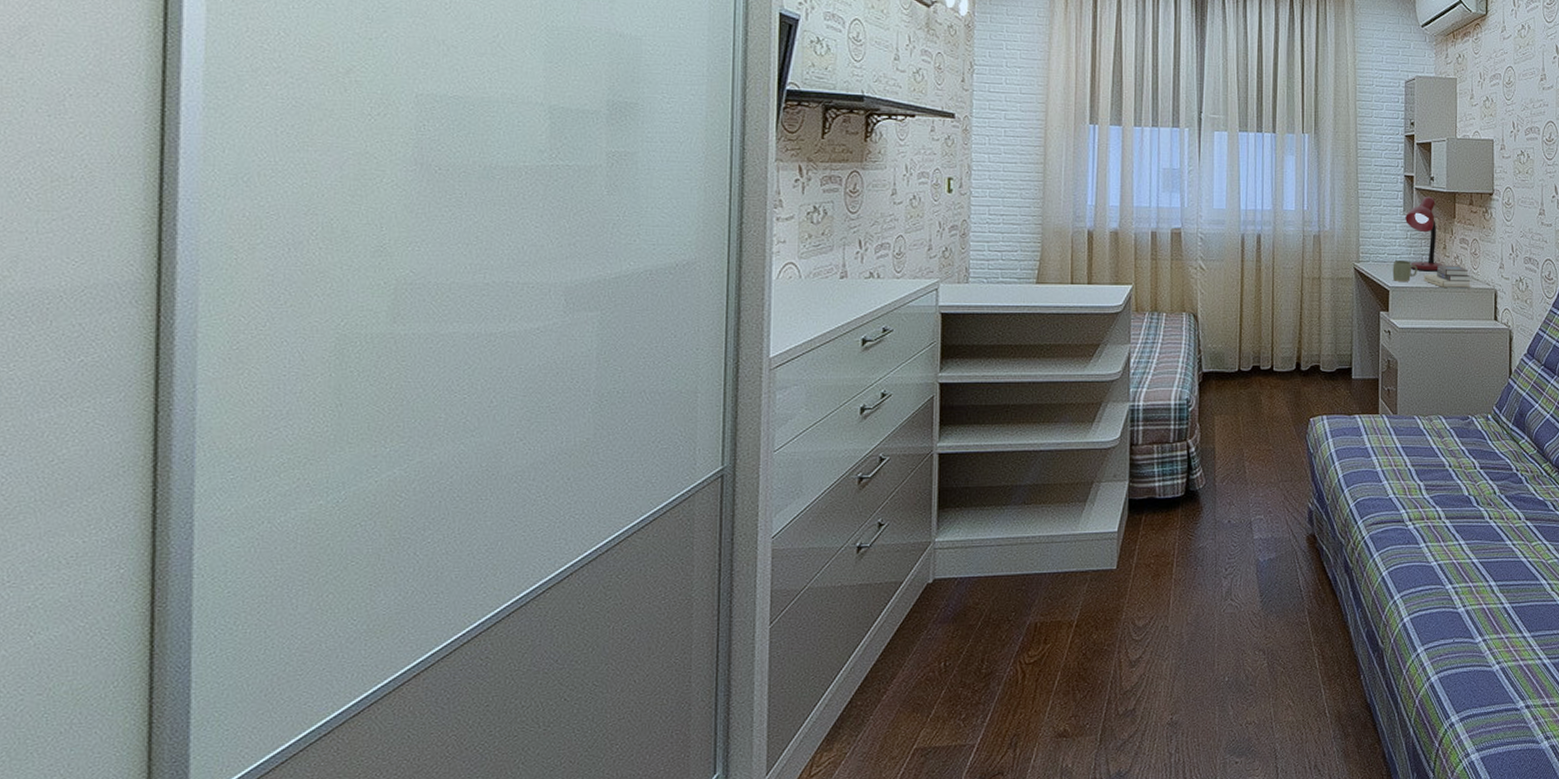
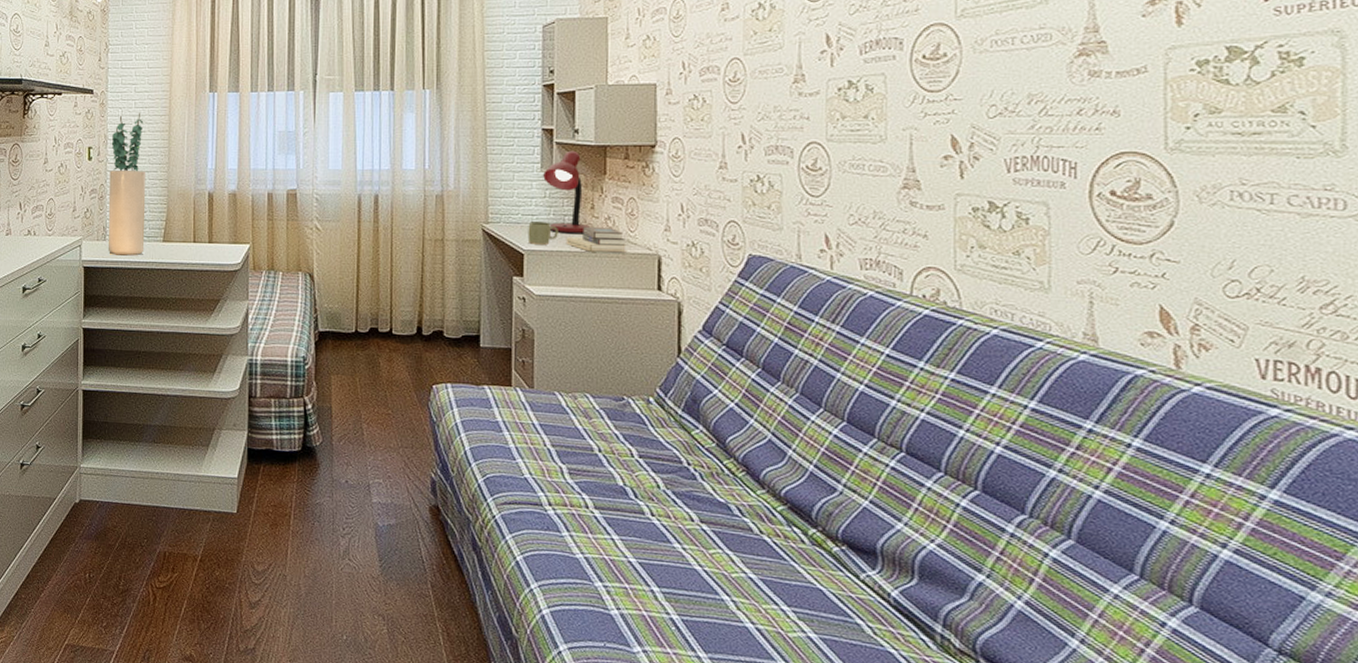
vase: none [971,141,1018,300] -> present [108,112,146,256]

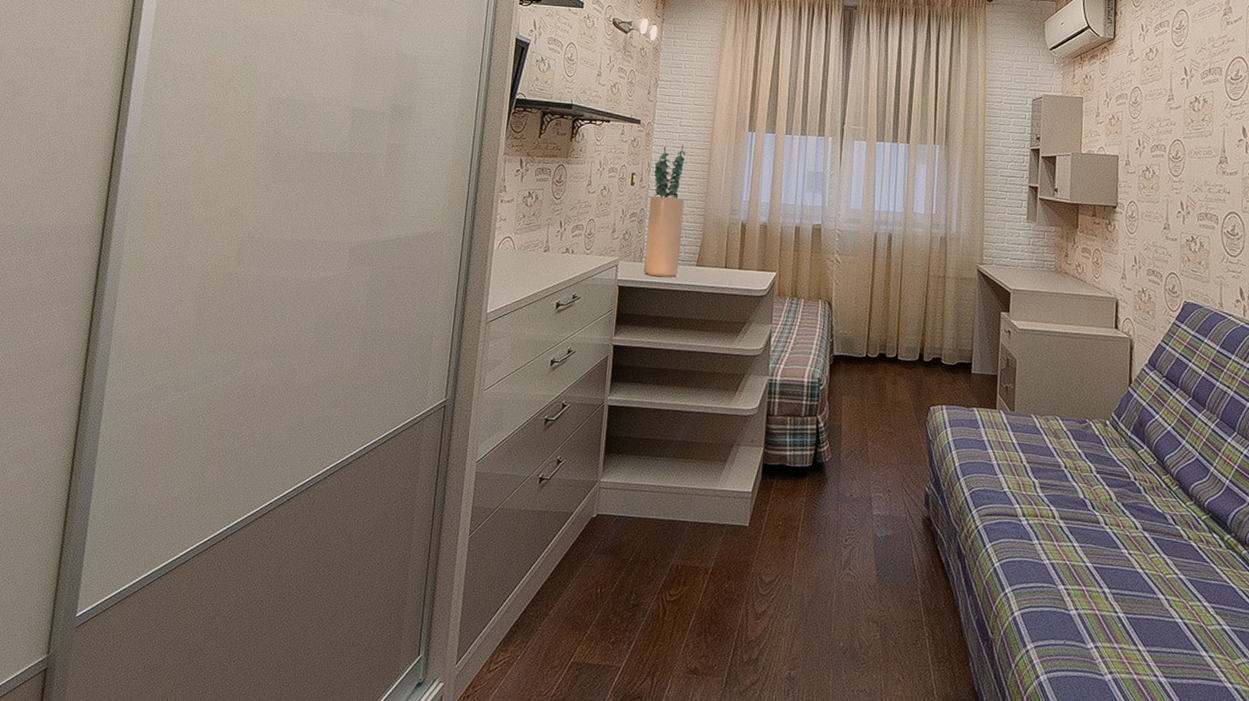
mug: present [527,221,558,246] -> none [1014,265,1039,286]
desk lamp: present [543,150,591,234] -> none [1028,206,1065,278]
books: present [566,226,627,253] -> none [1044,271,1092,296]

